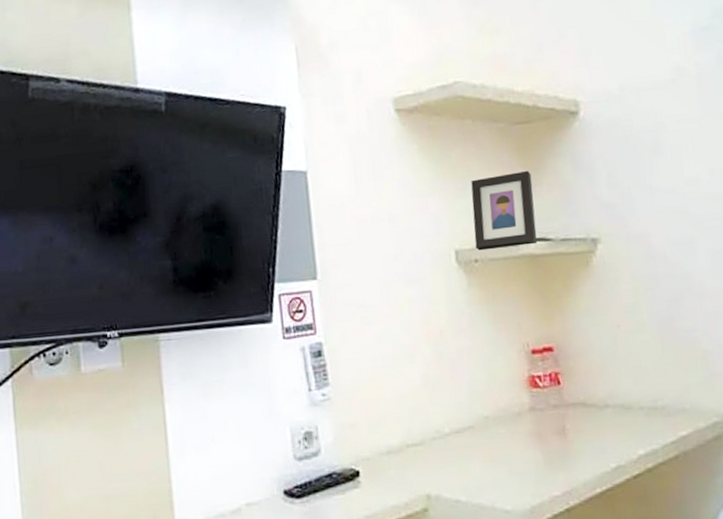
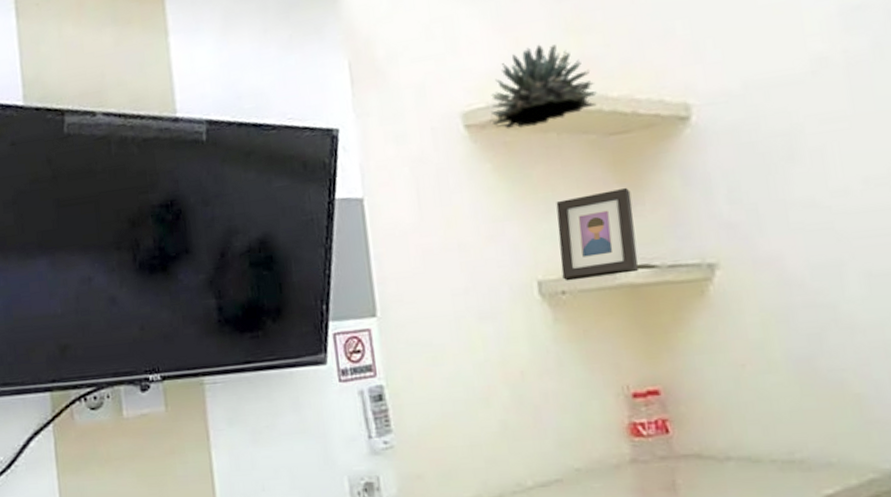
succulent plant: none [416,41,505,115] -> present [489,44,597,129]

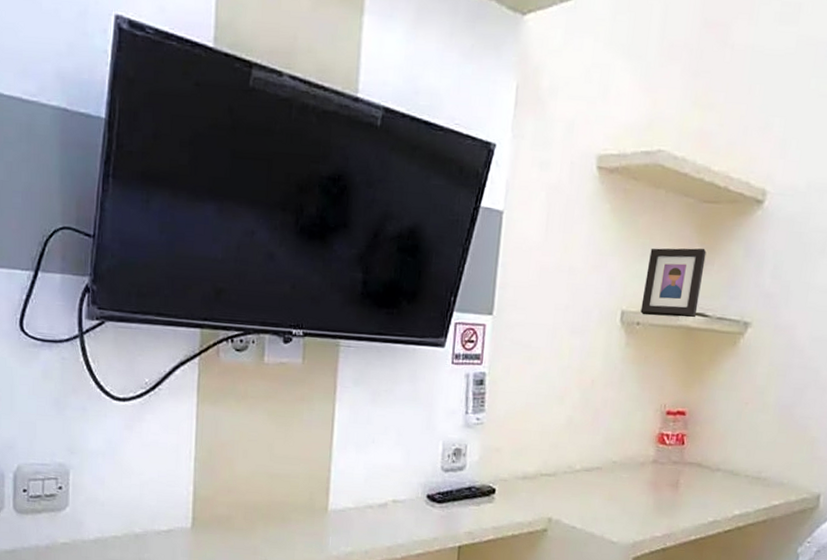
succulent plant: present [489,44,597,129] -> none [618,110,704,181]

